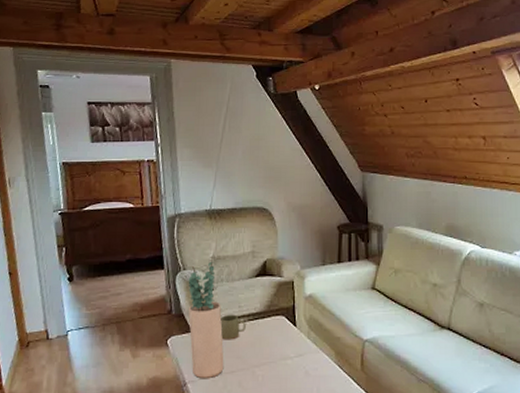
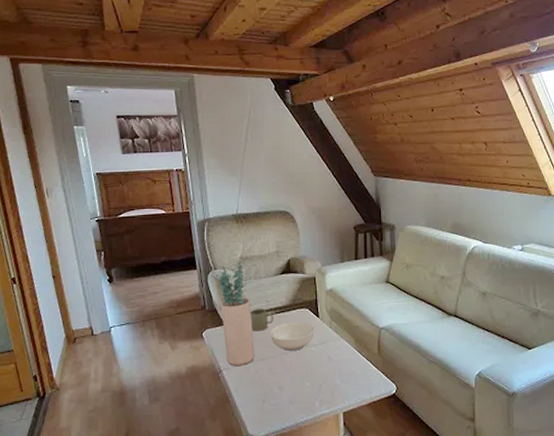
bowl: none [241,331,291,363] -> present [270,322,315,351]

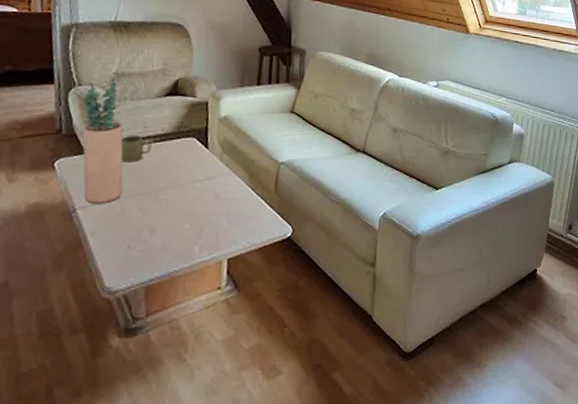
bowl: present [270,322,315,351] -> none [144,153,202,186]

